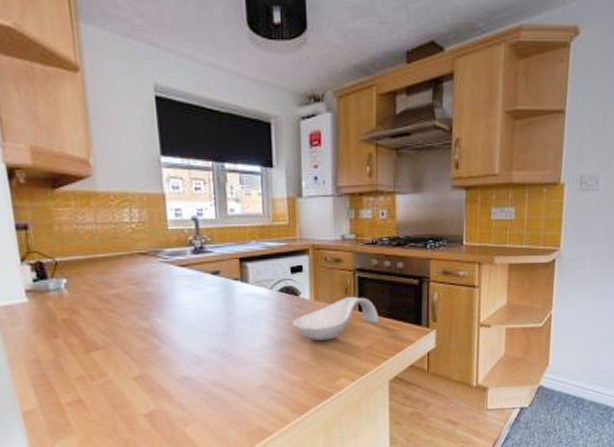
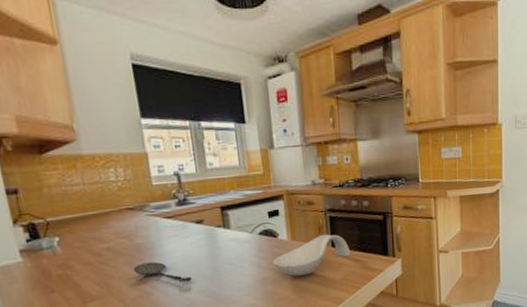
spoon: none [142,313,203,338] -> present [133,261,192,283]

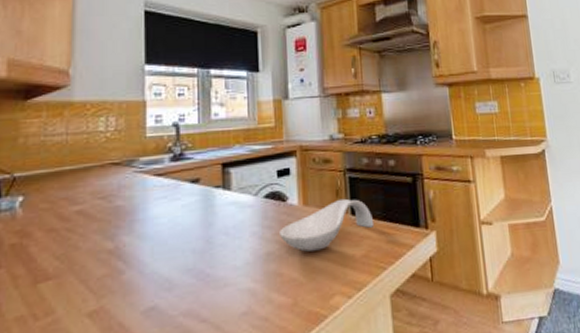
spoon: present [133,261,192,283] -> none [106,229,177,258]

